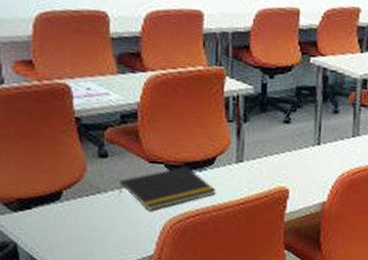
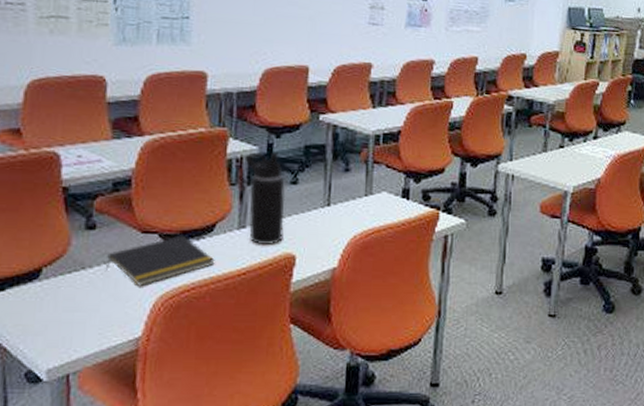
water bottle: none [241,90,279,179] -> present [245,150,286,245]

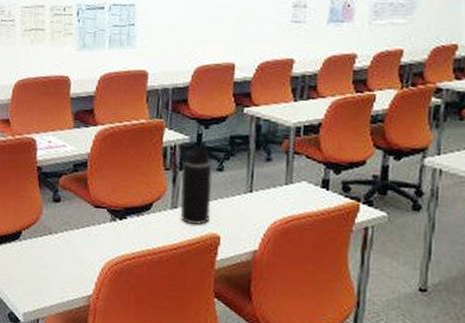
notepad: present [106,235,215,286] -> none [67,211,152,252]

